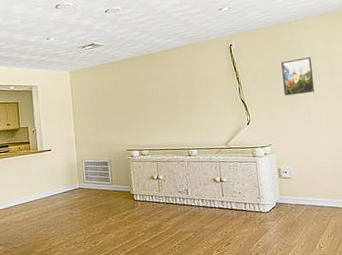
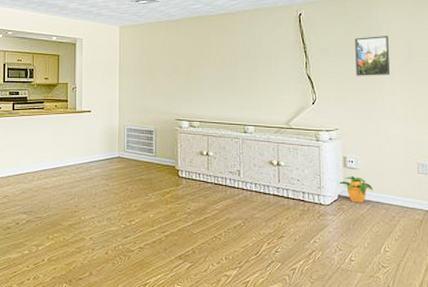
potted plant: none [274,184,307,208] -> present [337,175,374,203]

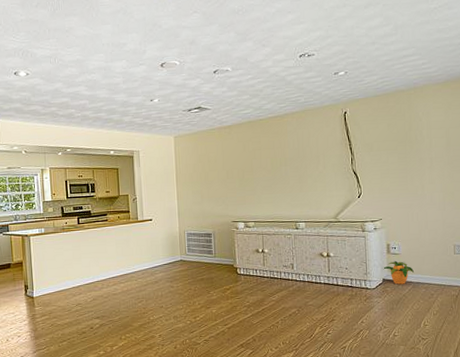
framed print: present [355,36,391,76] -> none [397,128,430,168]

